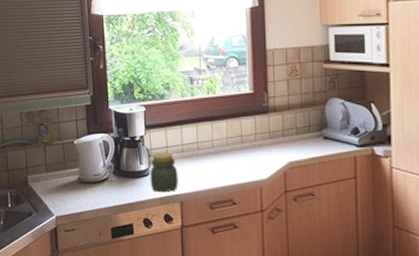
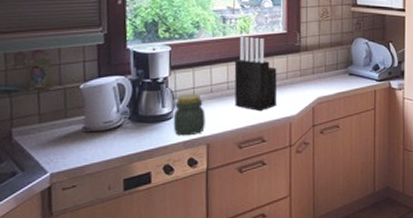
knife block: none [203,96,247,172] -> present [234,36,277,111]

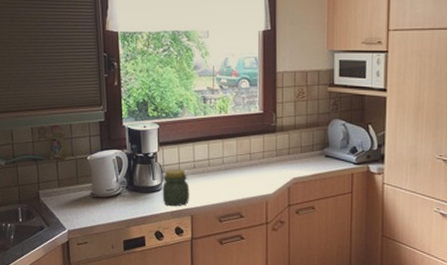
knife block: present [234,36,277,111] -> none [214,115,254,188]

